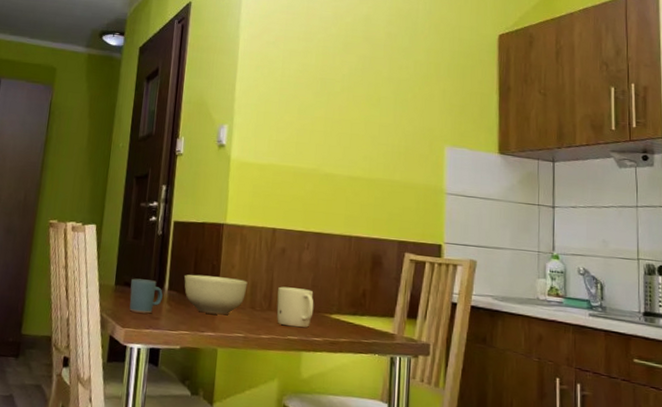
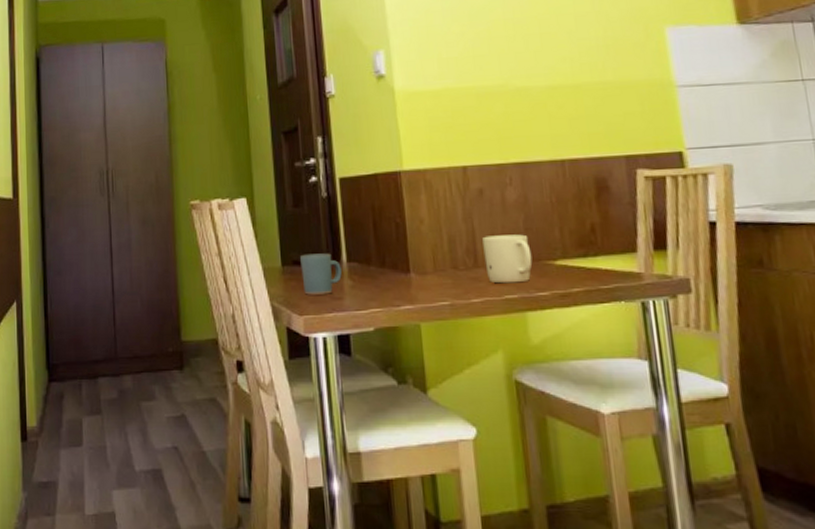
bowl: present [184,274,248,315] -> none [364,235,444,283]

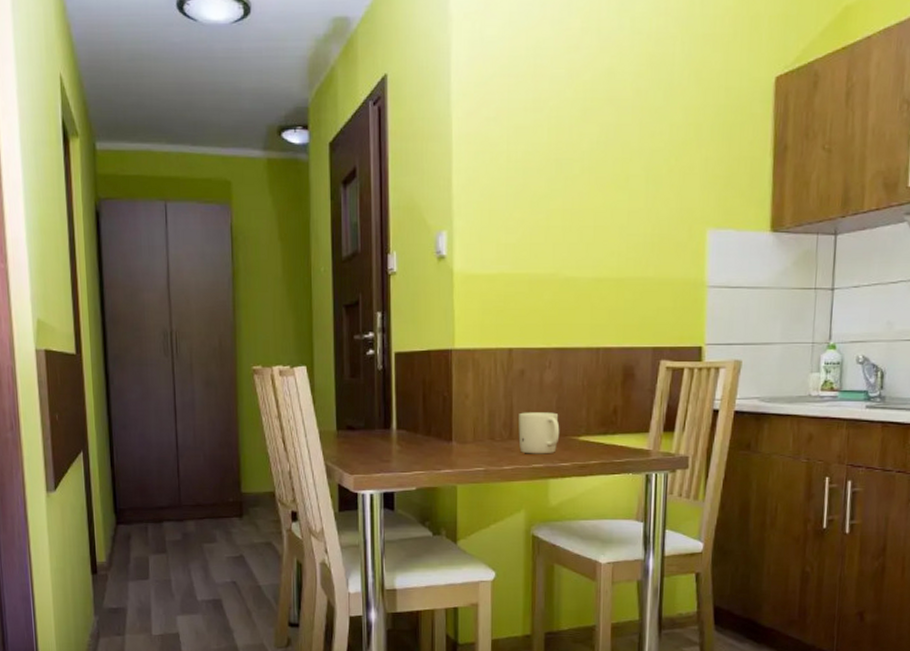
mug: present [300,253,342,295] -> none [354,421,391,457]

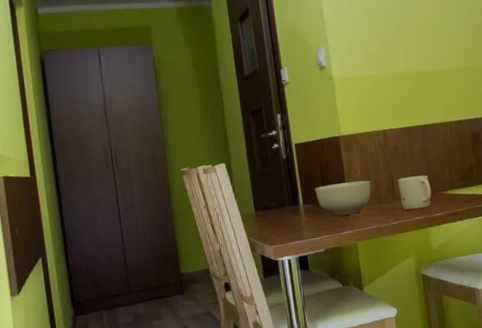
bowl: none [413,409,484,450] -> present [315,180,372,217]

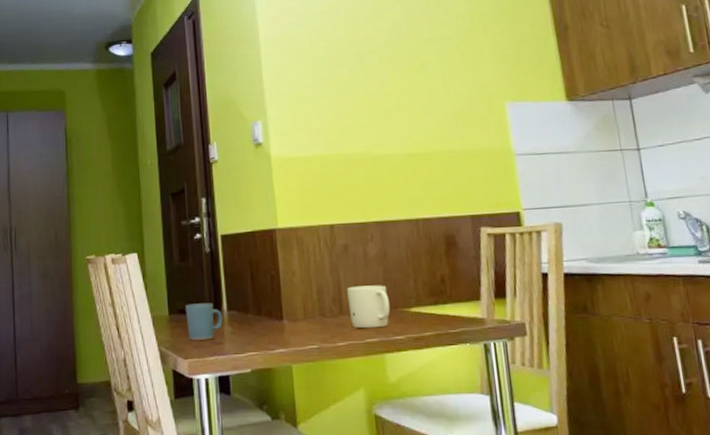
mug: none [269,199,300,231] -> present [186,303,223,341]
bowl: present [315,180,372,217] -> none [242,286,313,329]

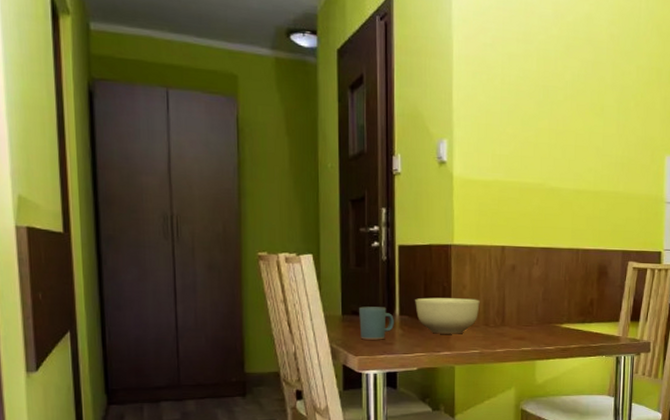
bowl: none [242,286,313,329] -> present [415,297,480,334]
mug: present [346,285,391,329] -> none [509,302,546,339]

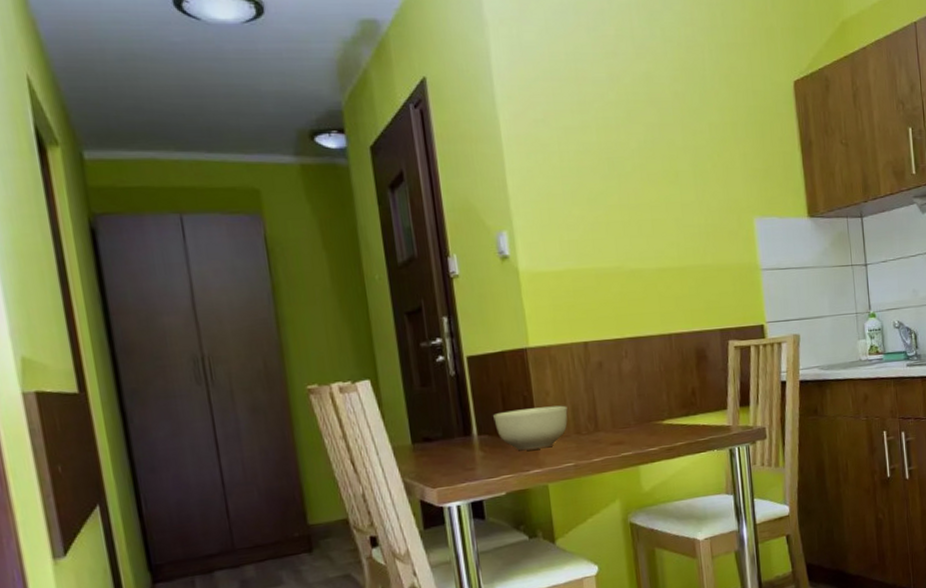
mug: present [359,306,394,340] -> none [431,428,473,469]

